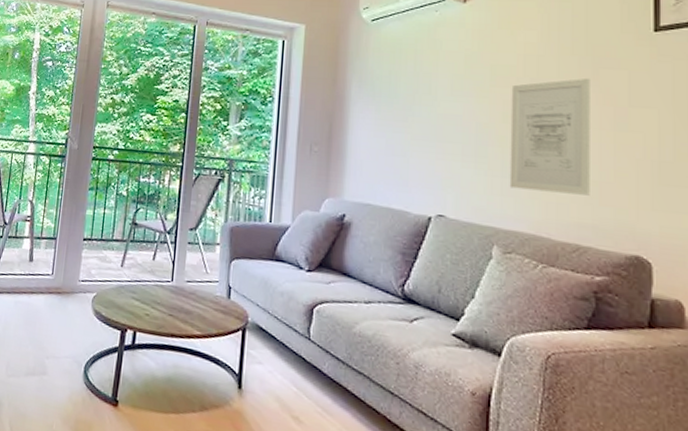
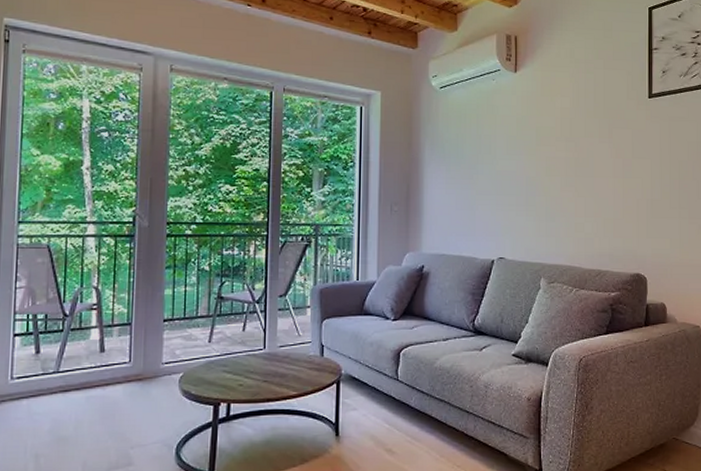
wall art: present [509,78,590,196] -> none [552,136,607,230]

